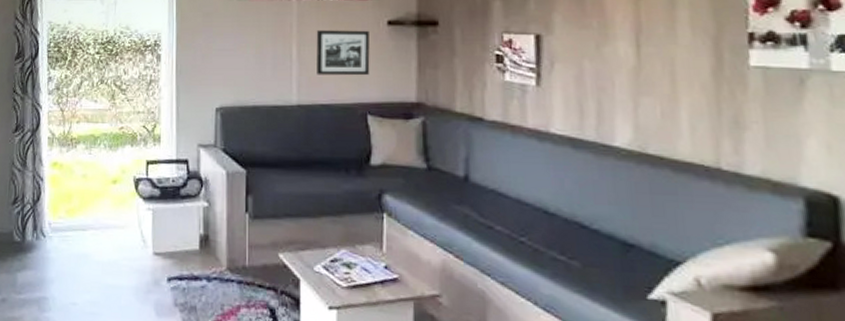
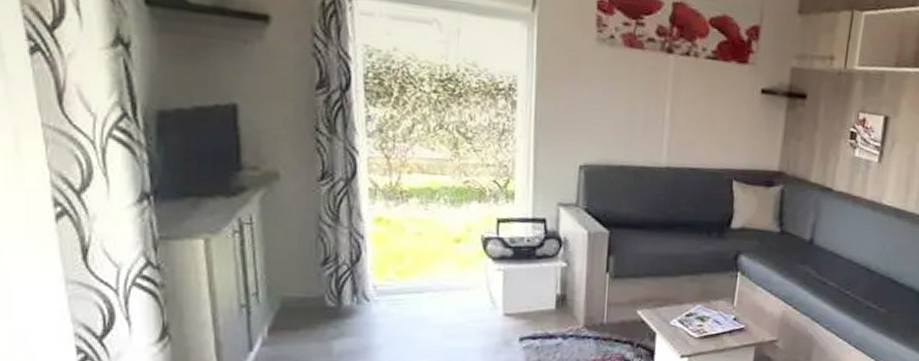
picture frame: present [316,30,370,76] -> none [688,91,743,143]

